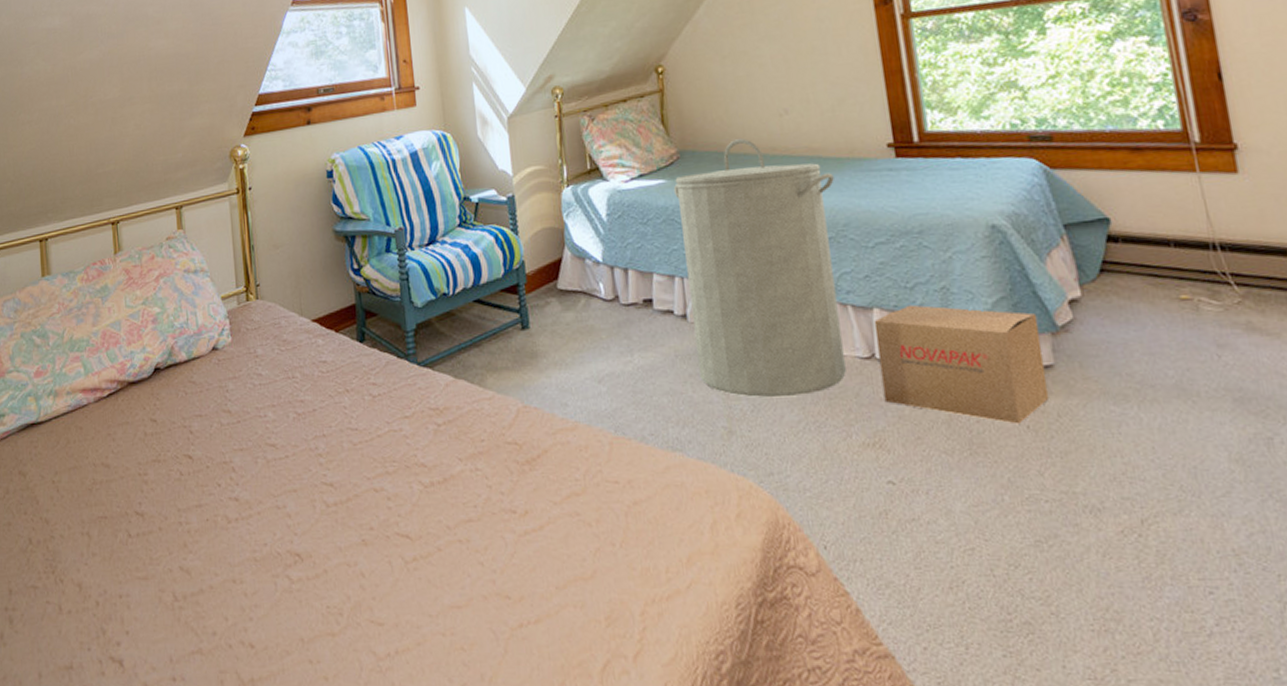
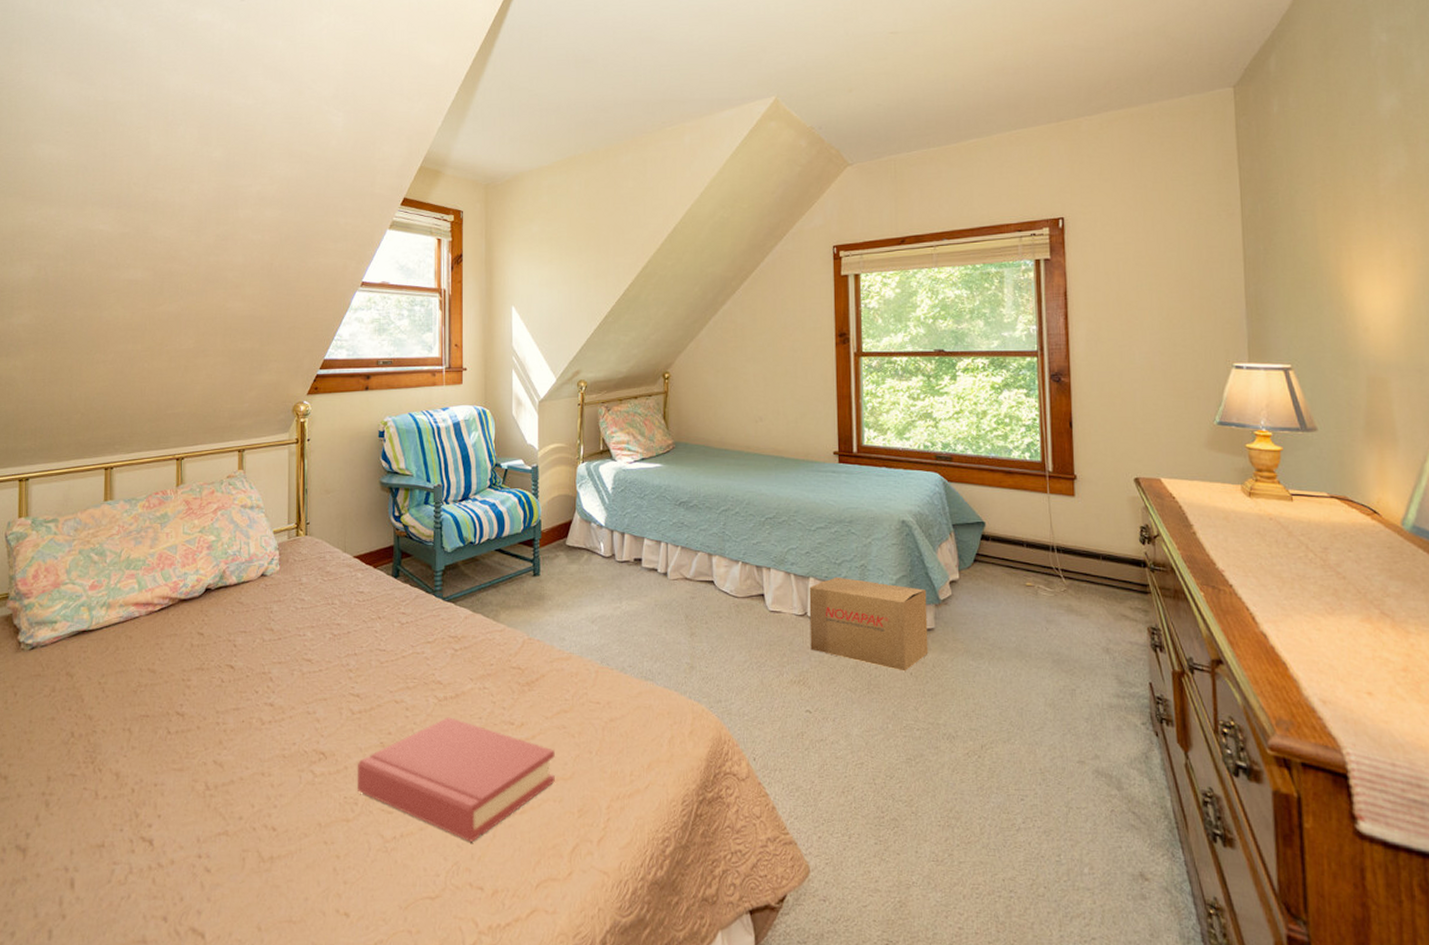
hardback book: none [338,506,573,660] -> present [357,717,555,843]
laundry hamper: present [673,138,846,398] -> none [667,437,791,642]

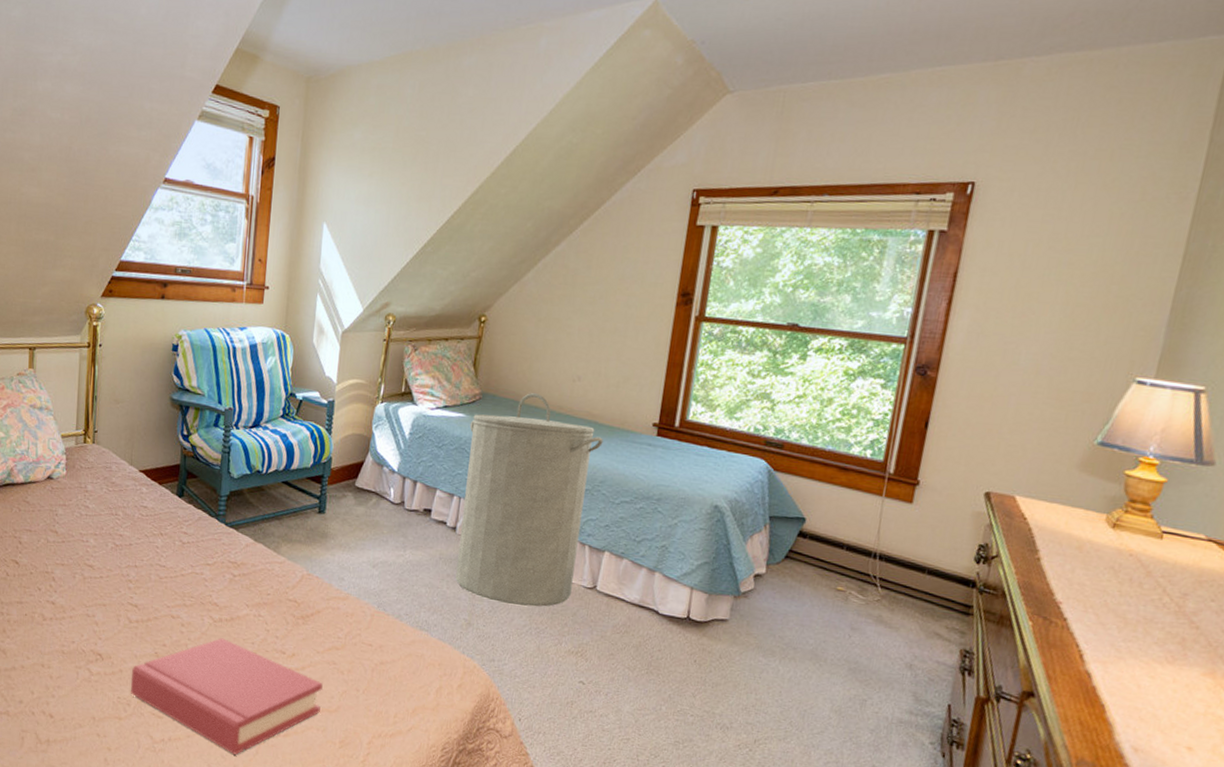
laundry hamper: none [667,437,791,642] -> present [455,393,603,607]
cardboard box: present [809,577,929,671] -> none [594,554,728,658]

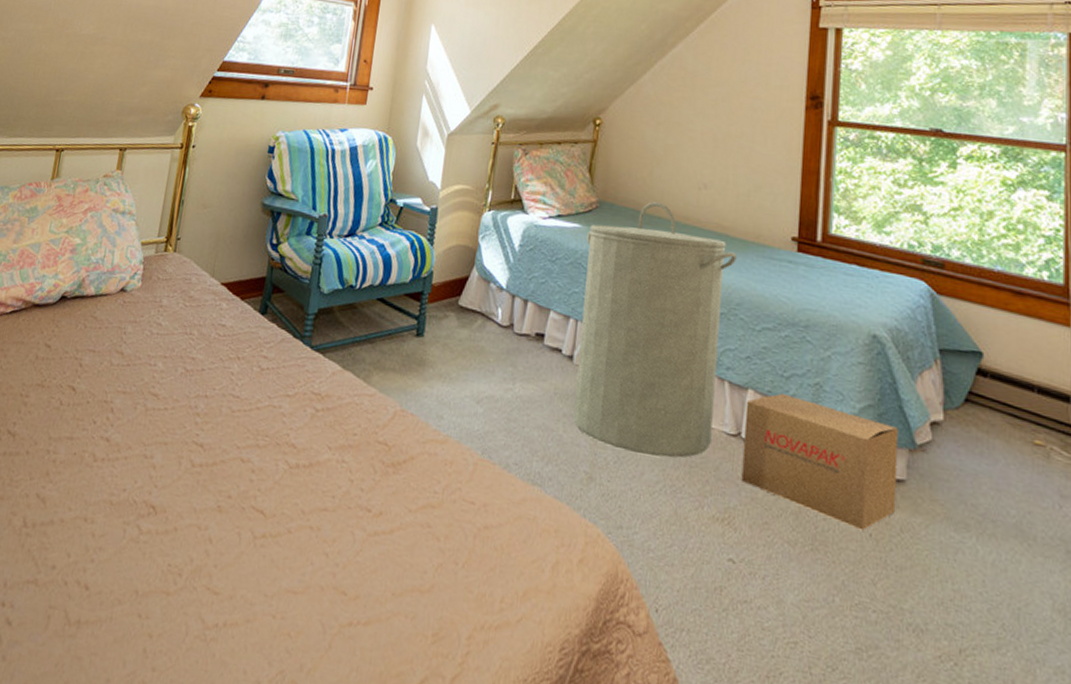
hardback book: present [130,638,323,756] -> none [184,489,414,650]
cardboard box: none [594,554,728,658] -> present [741,393,899,531]

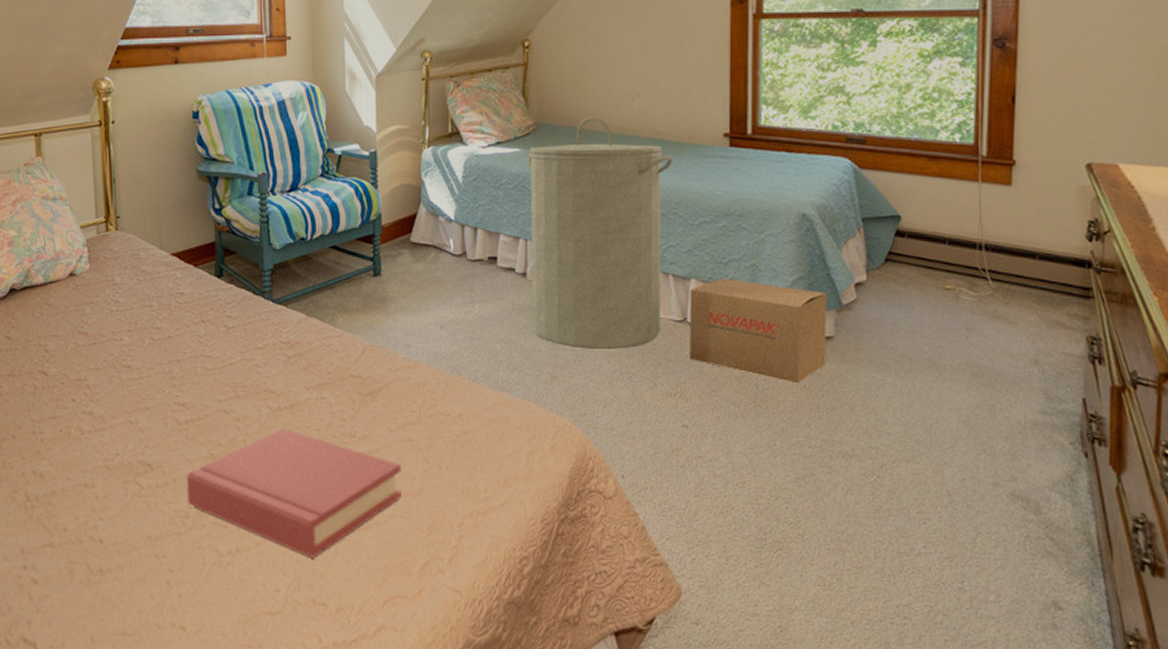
hardback book: none [184,489,414,650] -> present [186,428,402,559]

